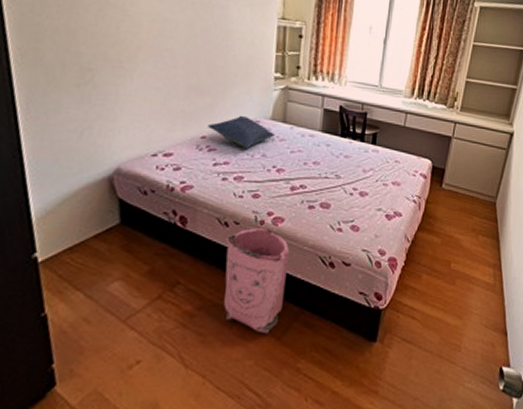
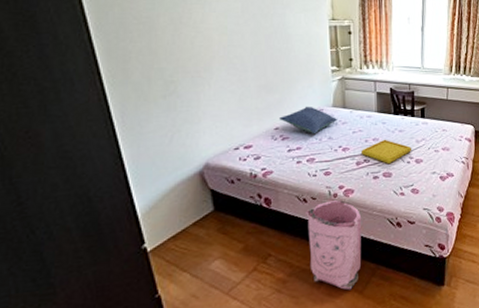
serving tray: none [297,163,358,194] -> present [360,139,412,165]

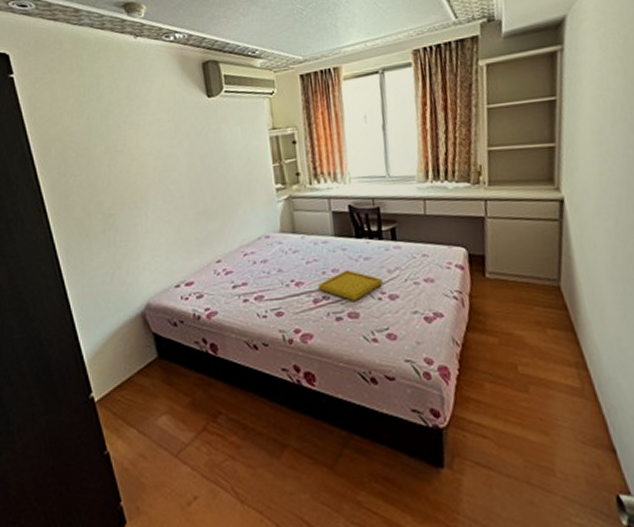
pillow: present [279,106,338,135] -> none [221,233,288,267]
bag: present [306,200,362,290] -> none [257,347,329,464]

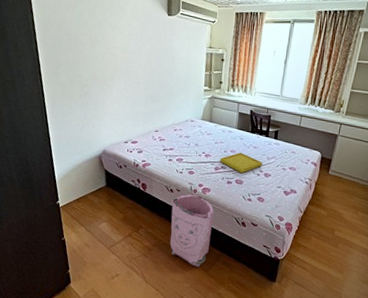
bag: none [257,347,329,464] -> present [169,194,214,267]

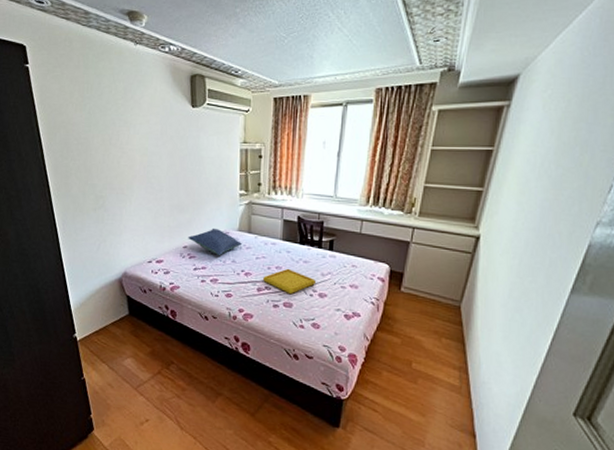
pillow: none [159,116,205,140] -> present [188,228,243,256]
bag: present [169,194,214,267] -> none [206,322,259,410]

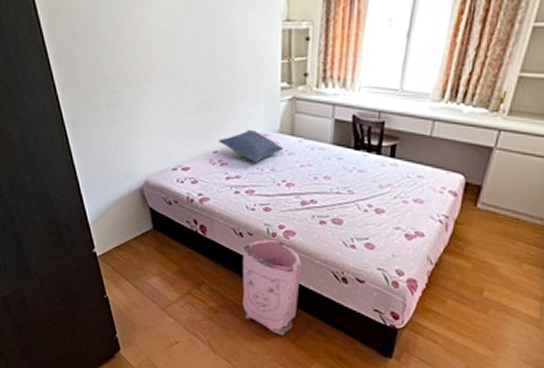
bag: none [206,322,259,410] -> present [241,239,302,336]
serving tray: present [262,268,317,295] -> none [307,178,373,210]

